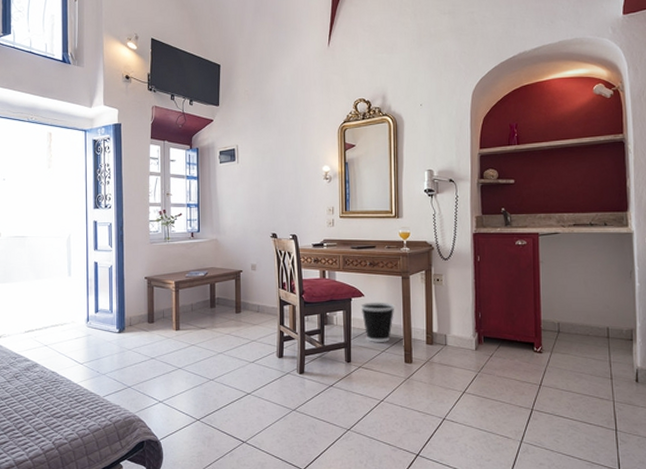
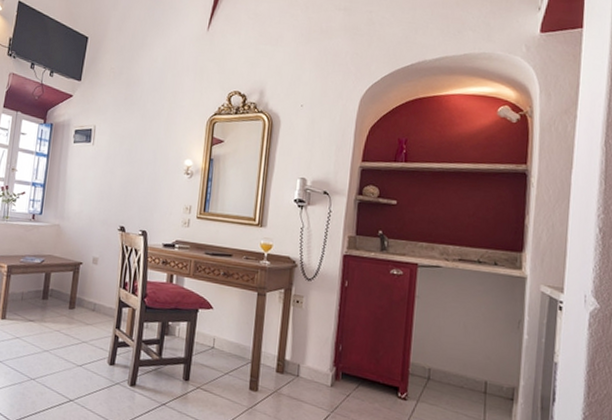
wastebasket: present [361,302,395,342] -> none [207,316,246,364]

